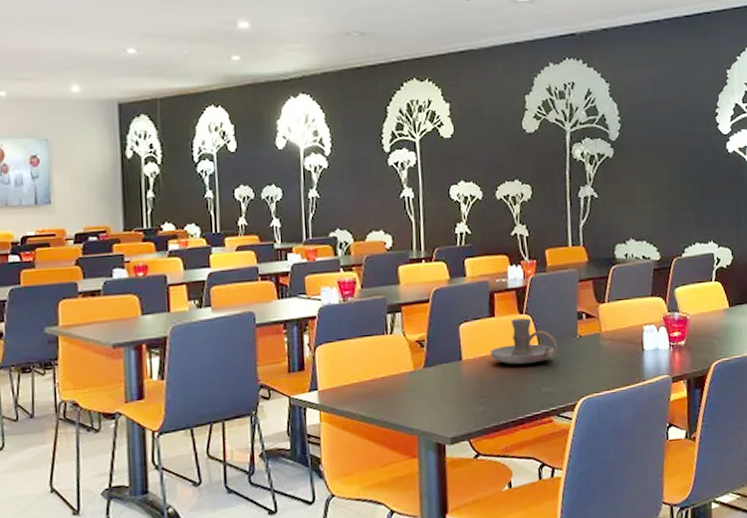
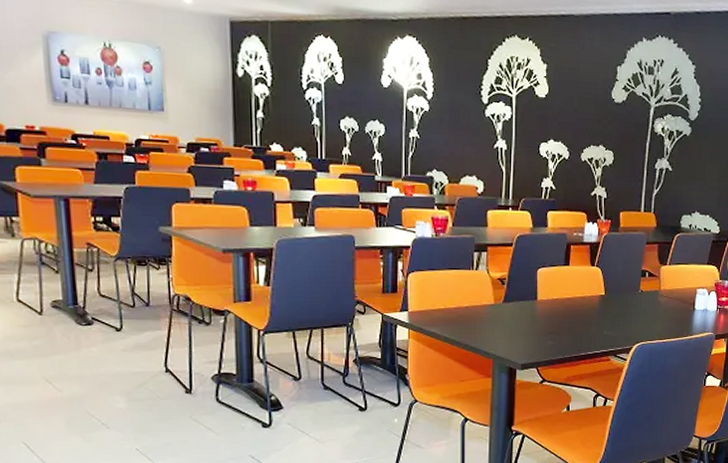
candle holder: present [491,318,558,365] -> none [563,270,621,310]

